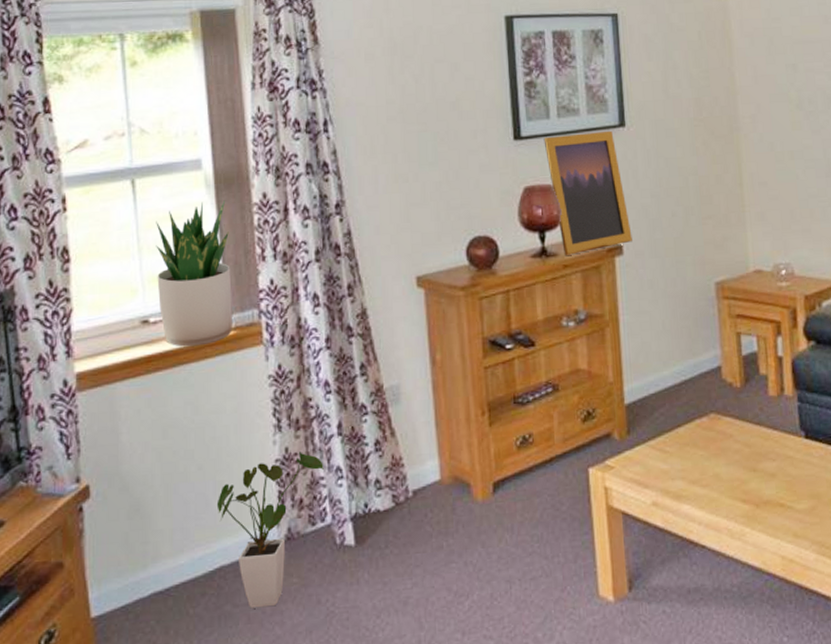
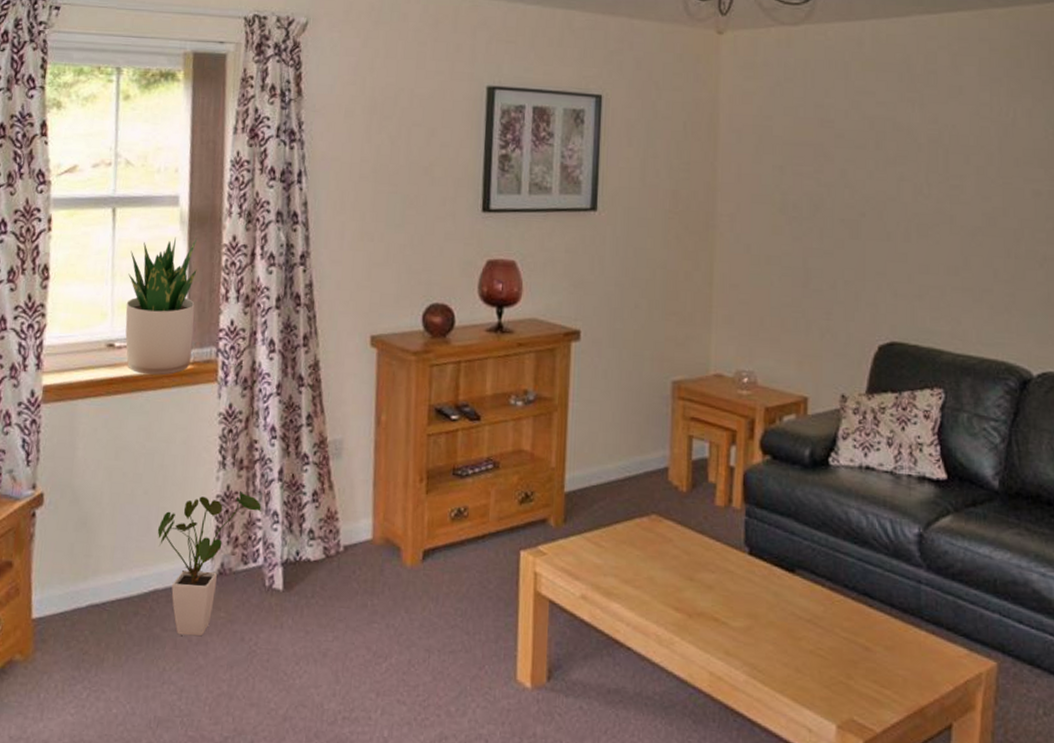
picture frame: present [543,130,632,255] -> none [512,212,591,334]

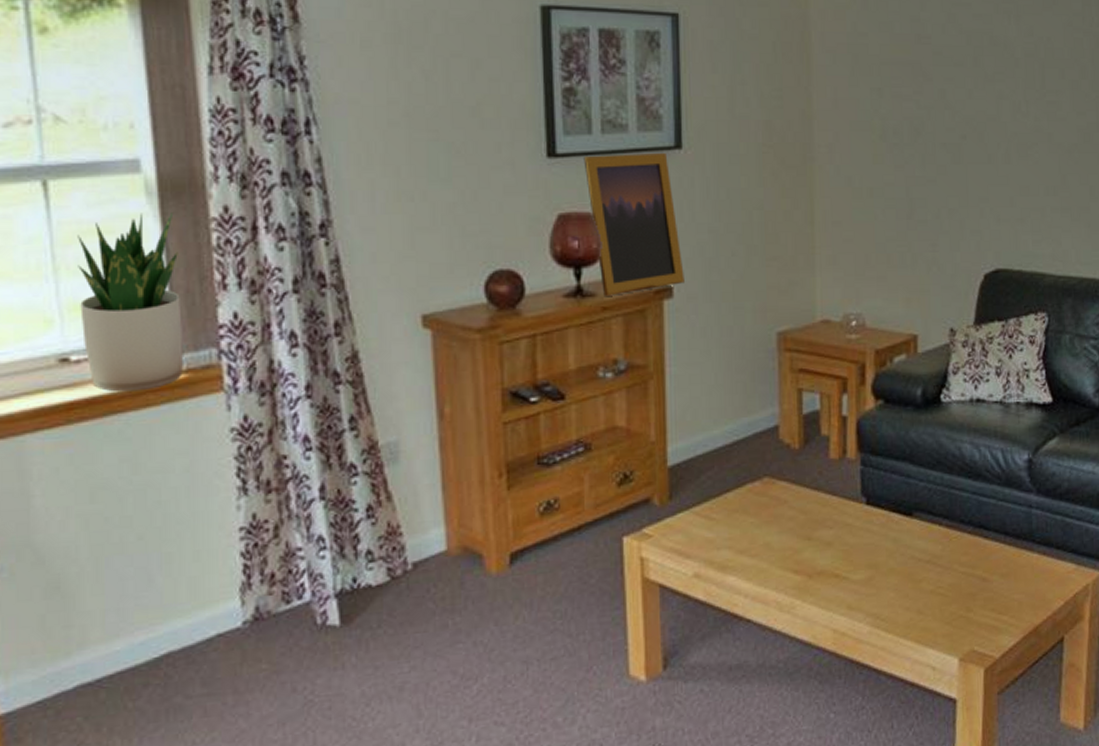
house plant: present [157,491,262,637] -> none [163,519,303,700]
picture frame: none [512,212,591,334] -> present [583,152,685,296]

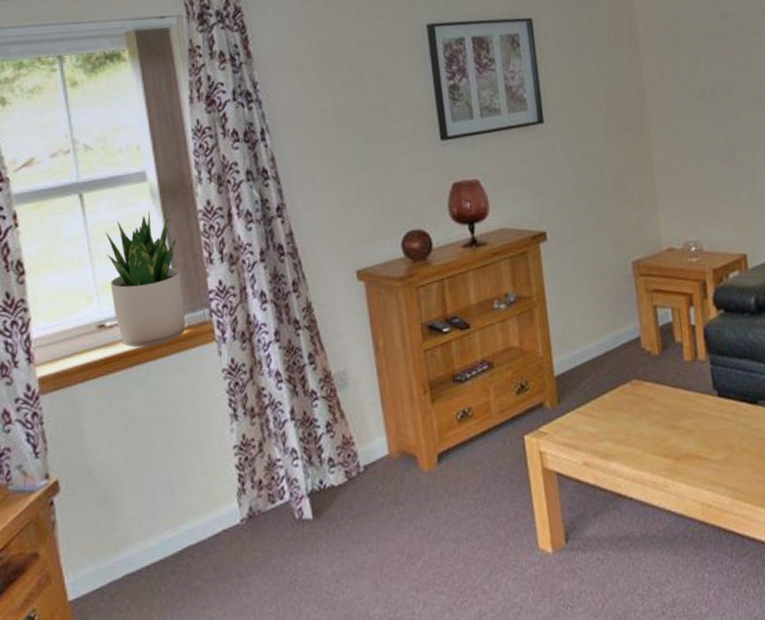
picture frame: present [583,152,685,296] -> none [468,127,555,244]

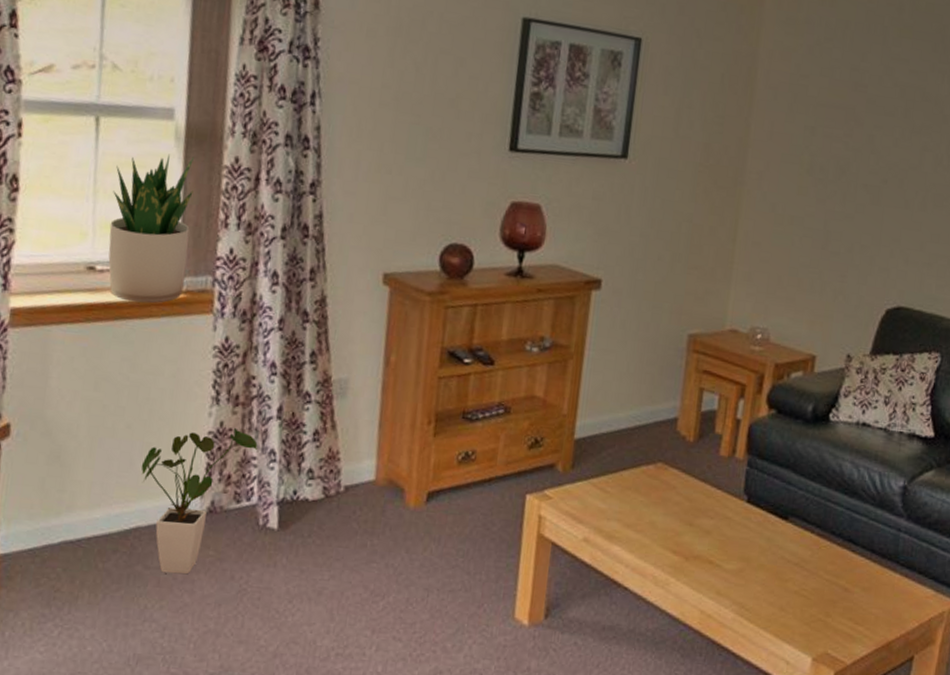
house plant: none [181,437,281,582] -> present [141,428,259,575]

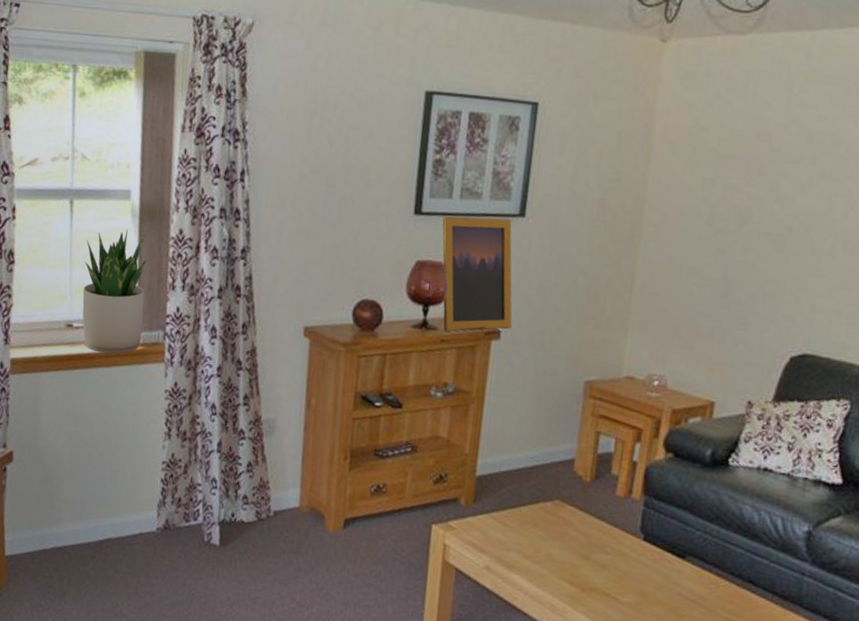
house plant: present [141,428,259,575] -> none [111,459,203,580]
picture frame: none [540,154,614,281] -> present [442,216,512,332]

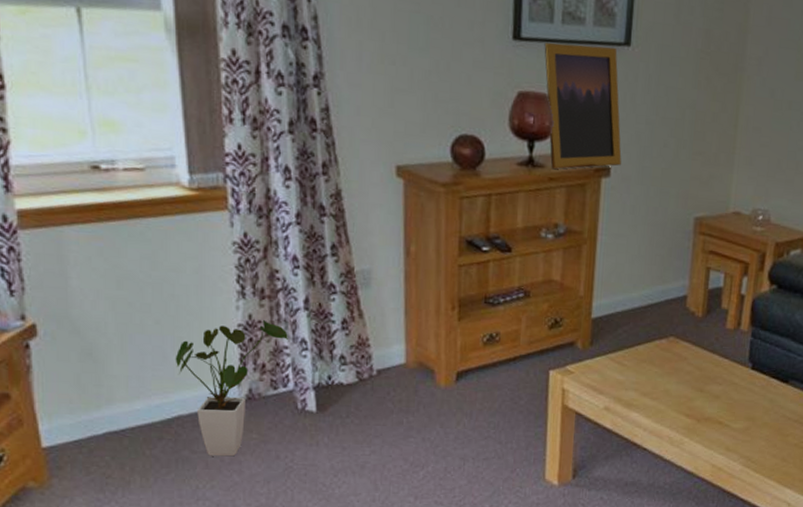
planter: present [82,228,147,355] -> none [107,46,196,202]
house plant: none [111,459,203,580] -> present [175,320,289,457]

